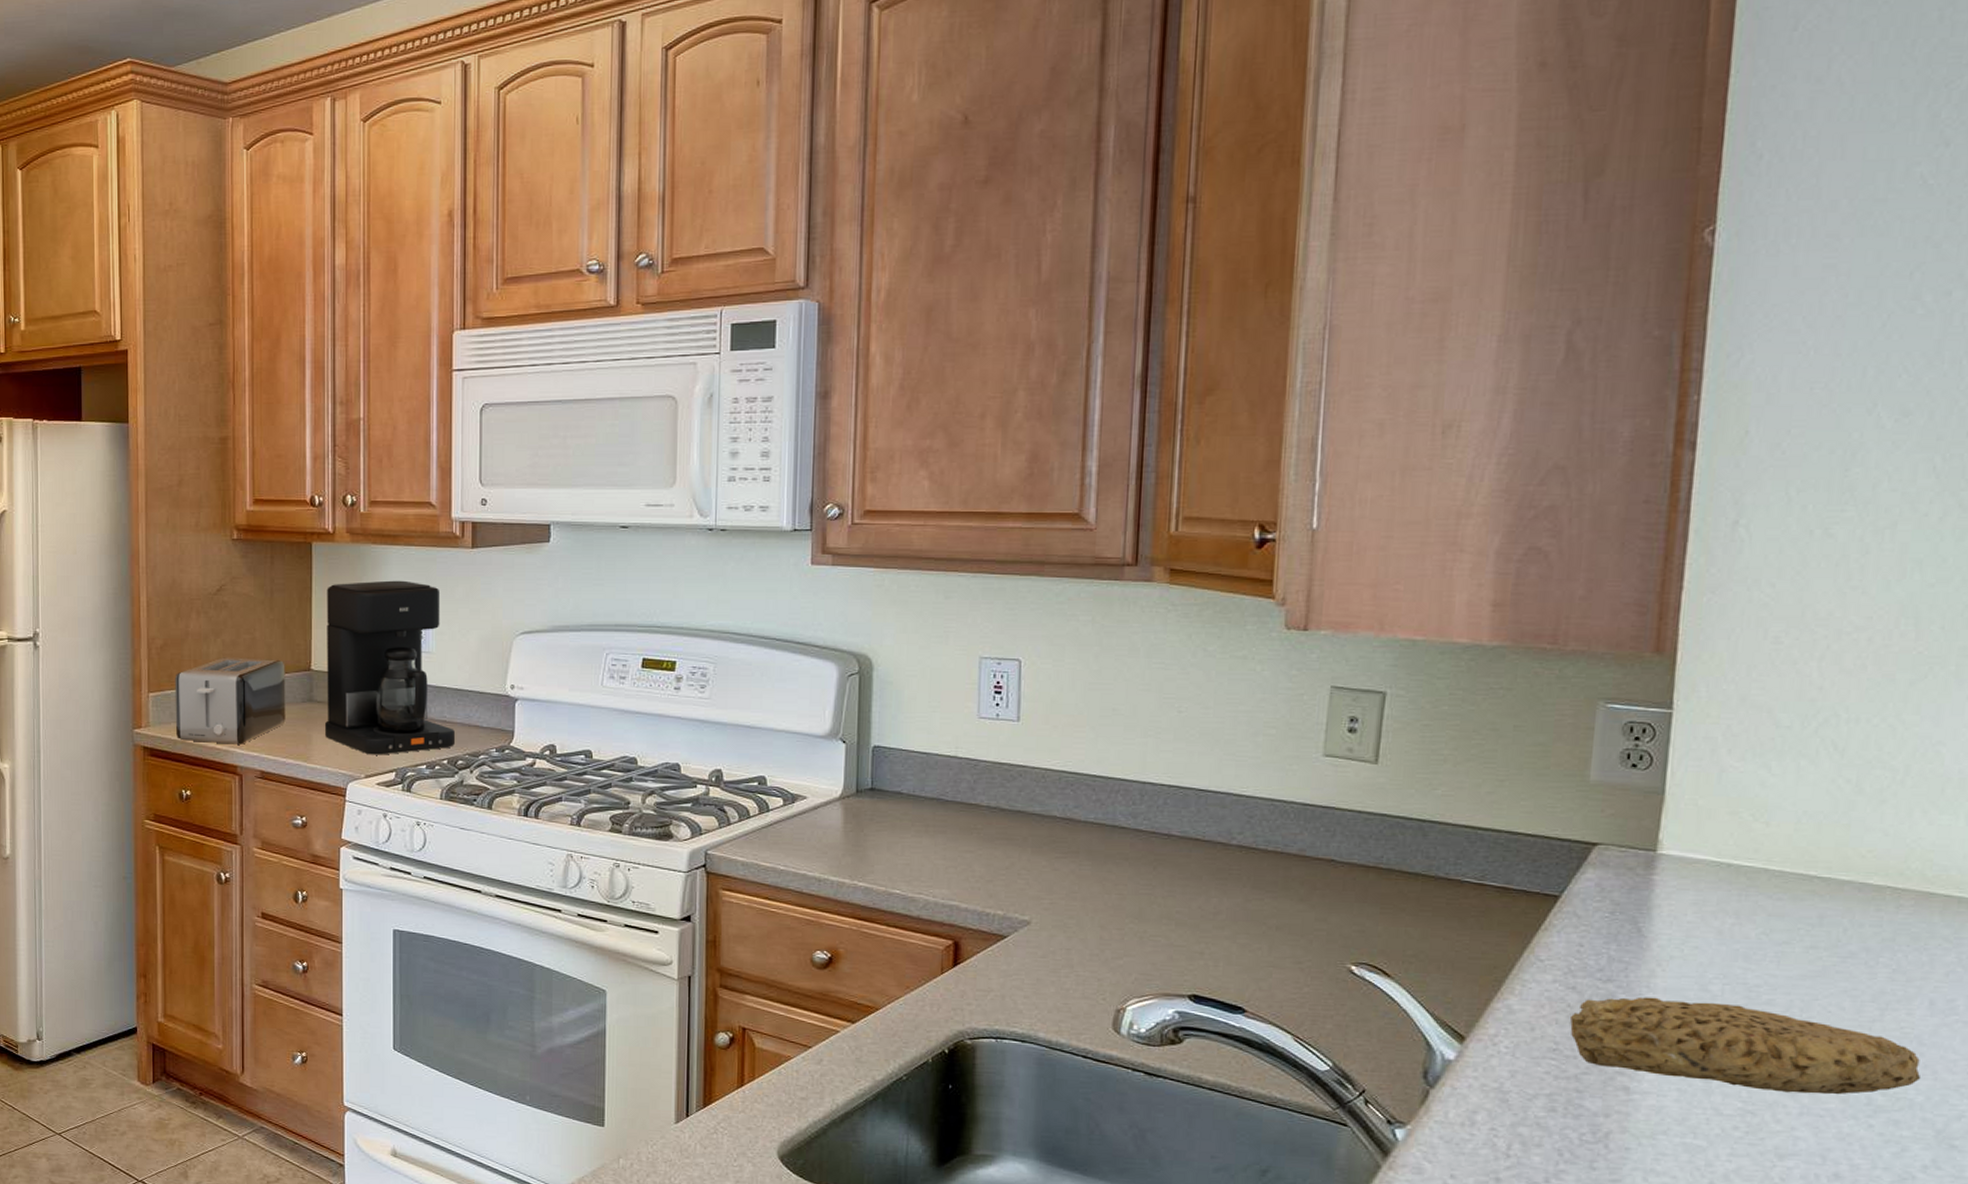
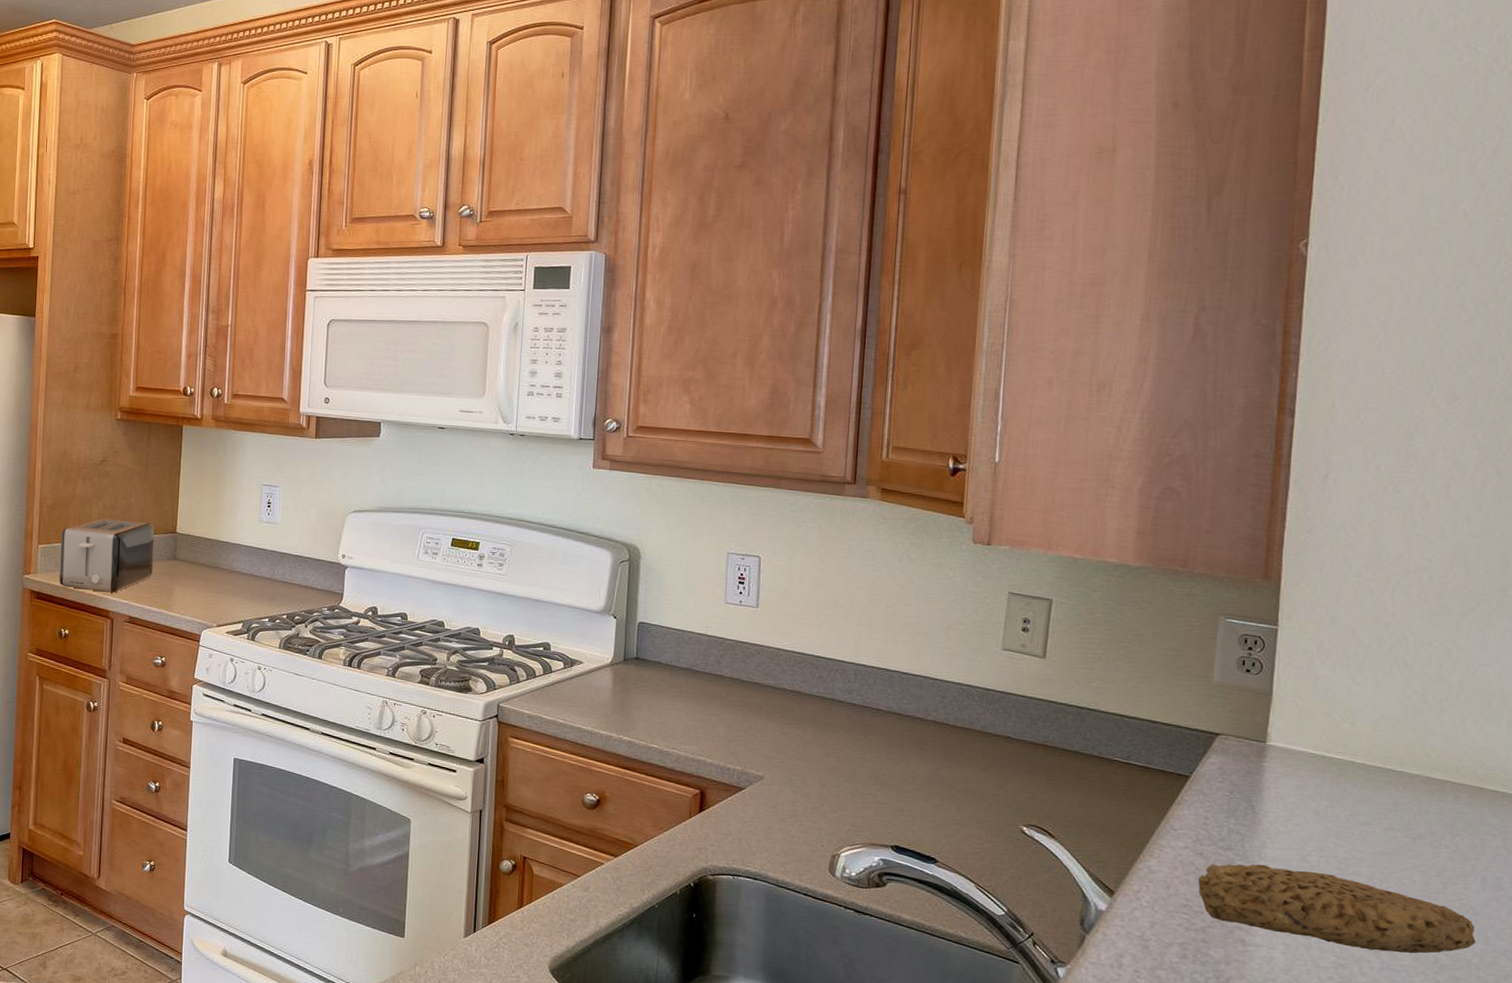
coffee maker: present [325,580,455,755] -> none [185,461,294,608]

